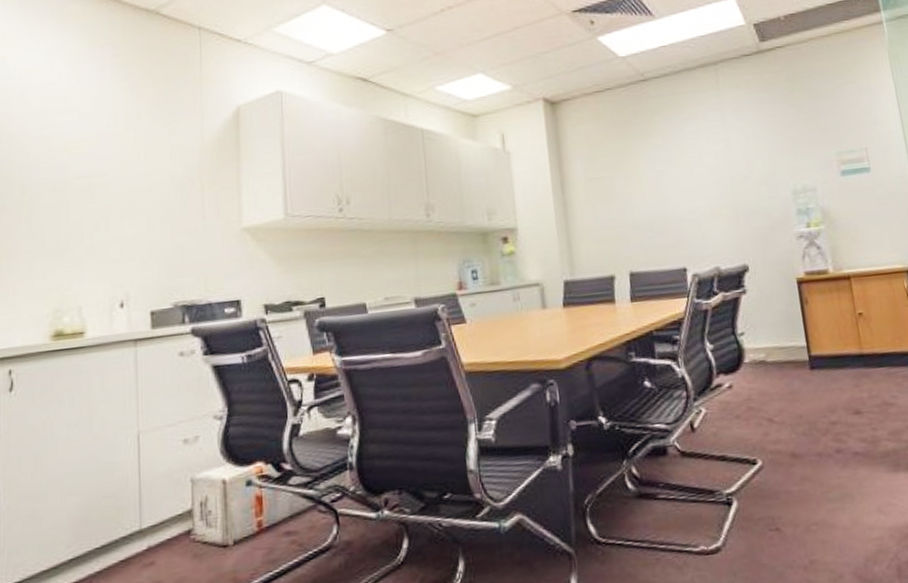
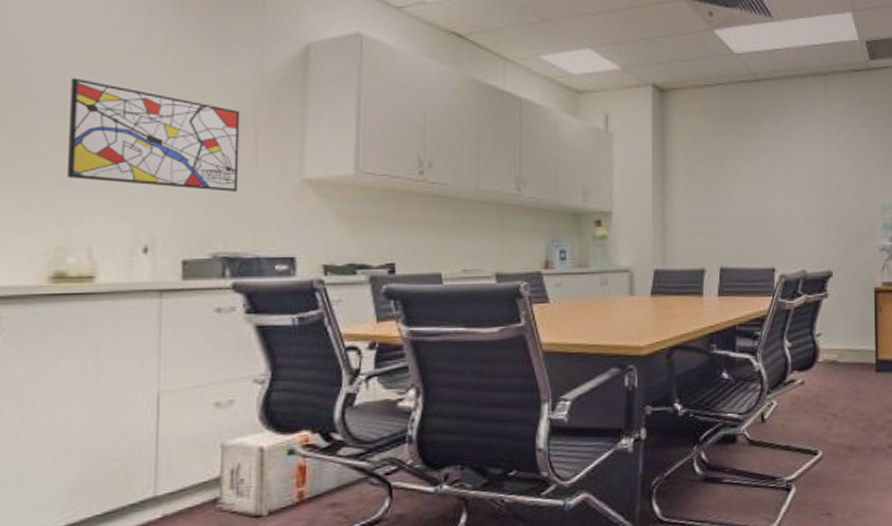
wall art: none [60,162,191,249] -> present [68,77,240,192]

